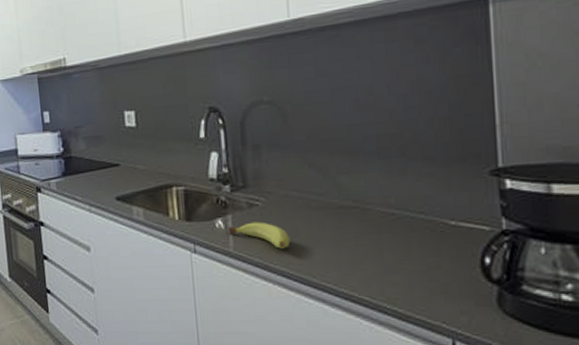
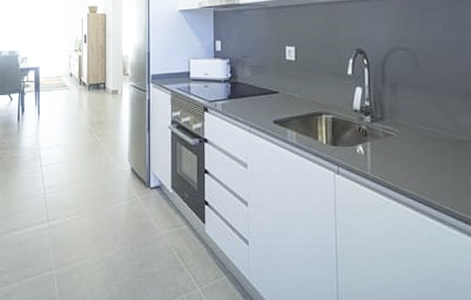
fruit: present [228,222,291,249] -> none [366,149,418,174]

